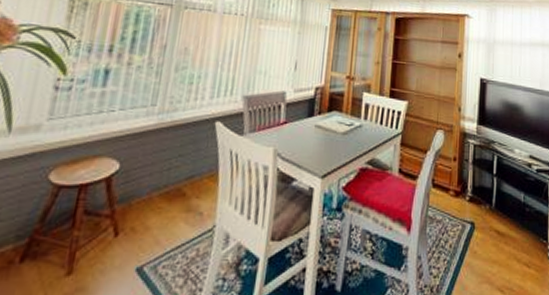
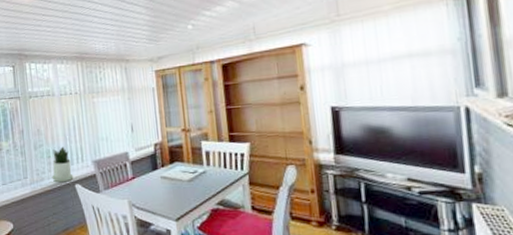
planter: none [188,73,217,117] -> present [51,146,74,183]

